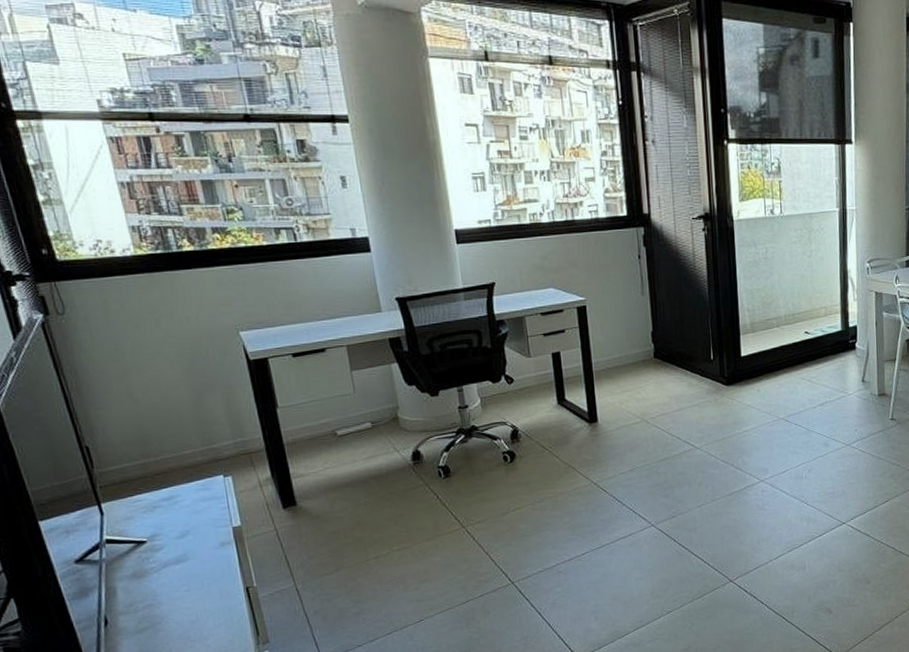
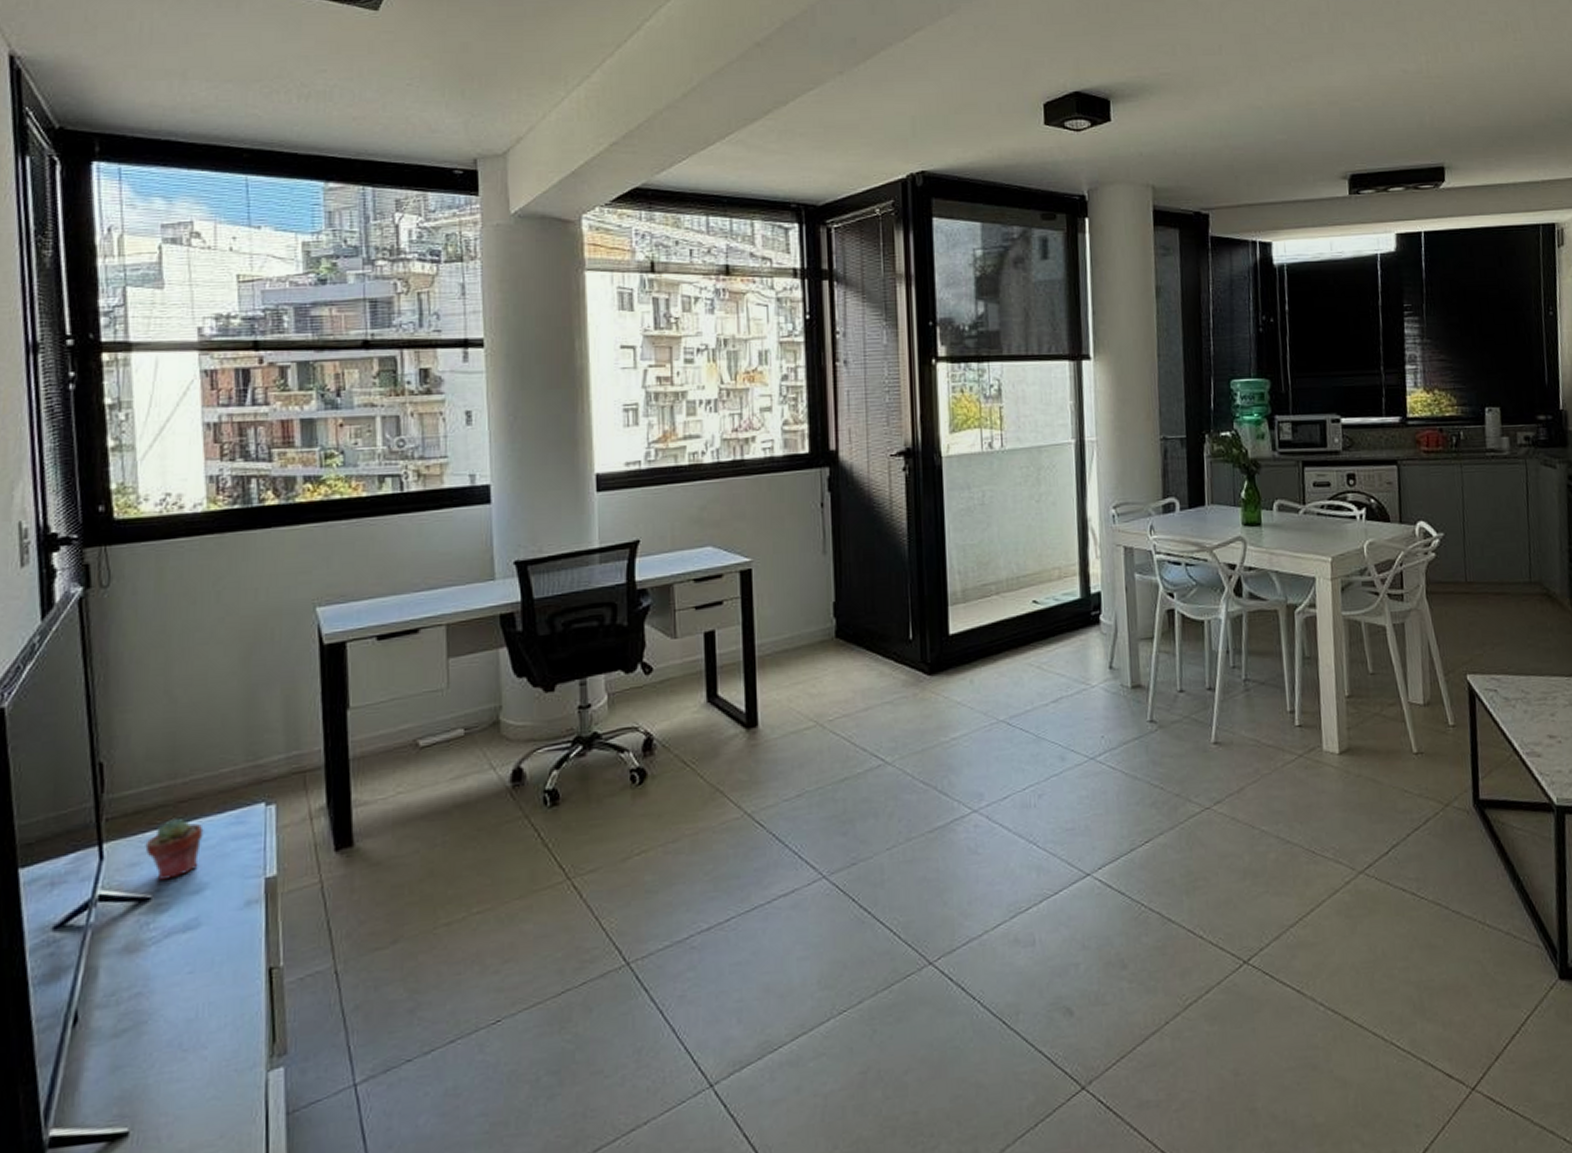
potted succulent: none [134,486,179,529] -> present [145,819,204,880]

